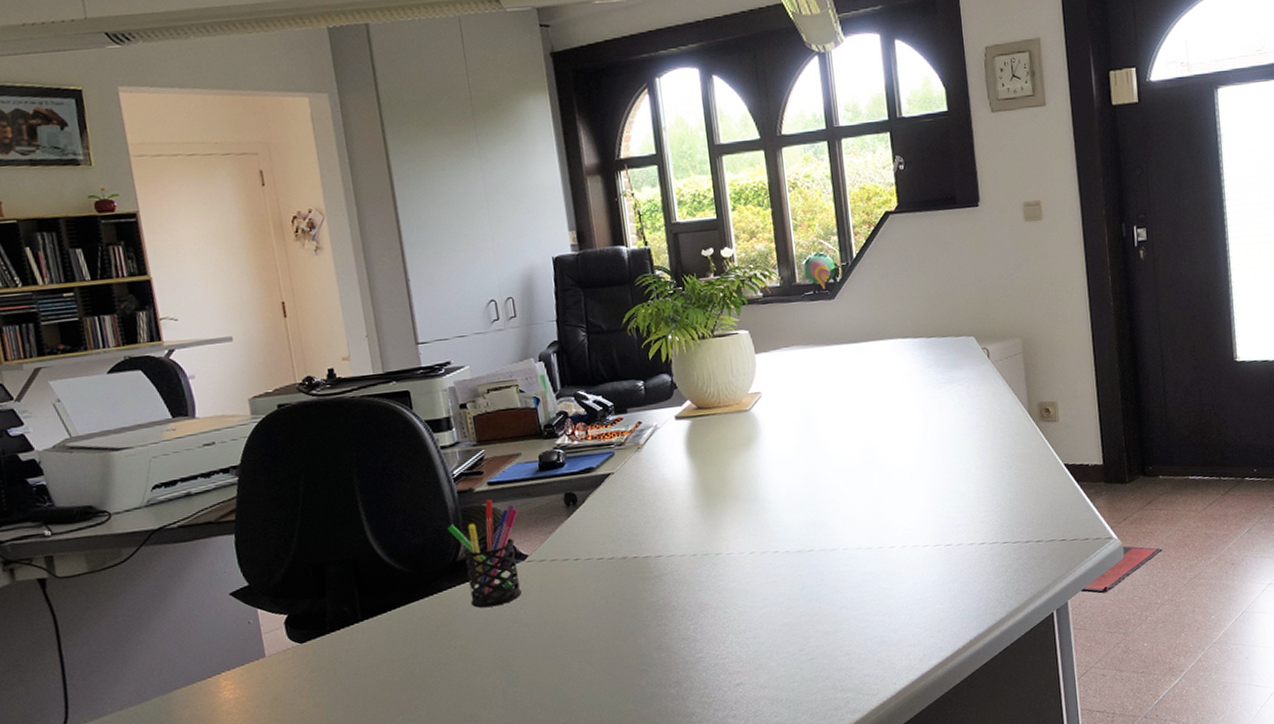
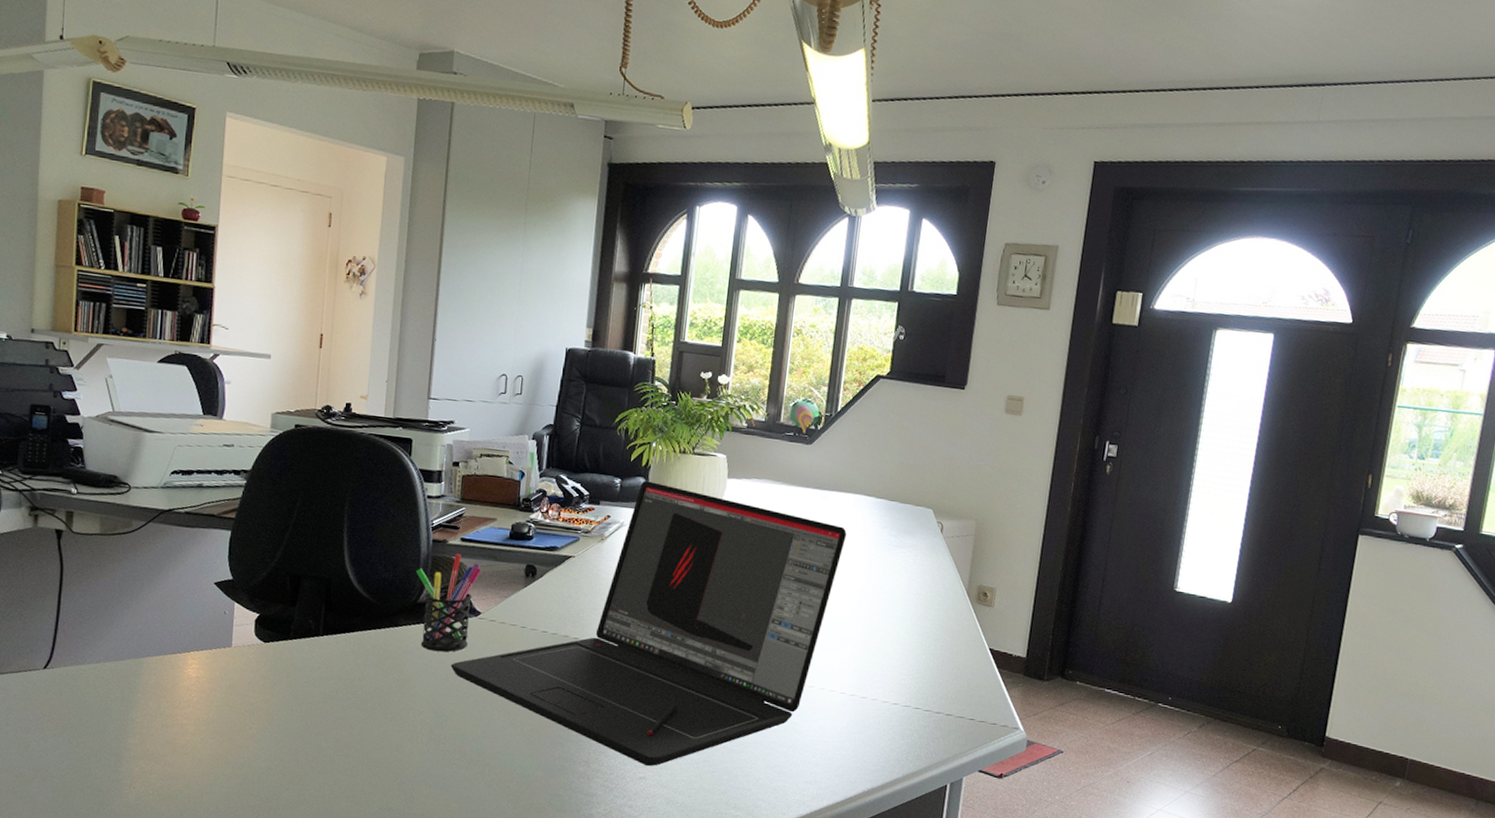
laptop: none [508,375,893,671] -> present [450,481,847,767]

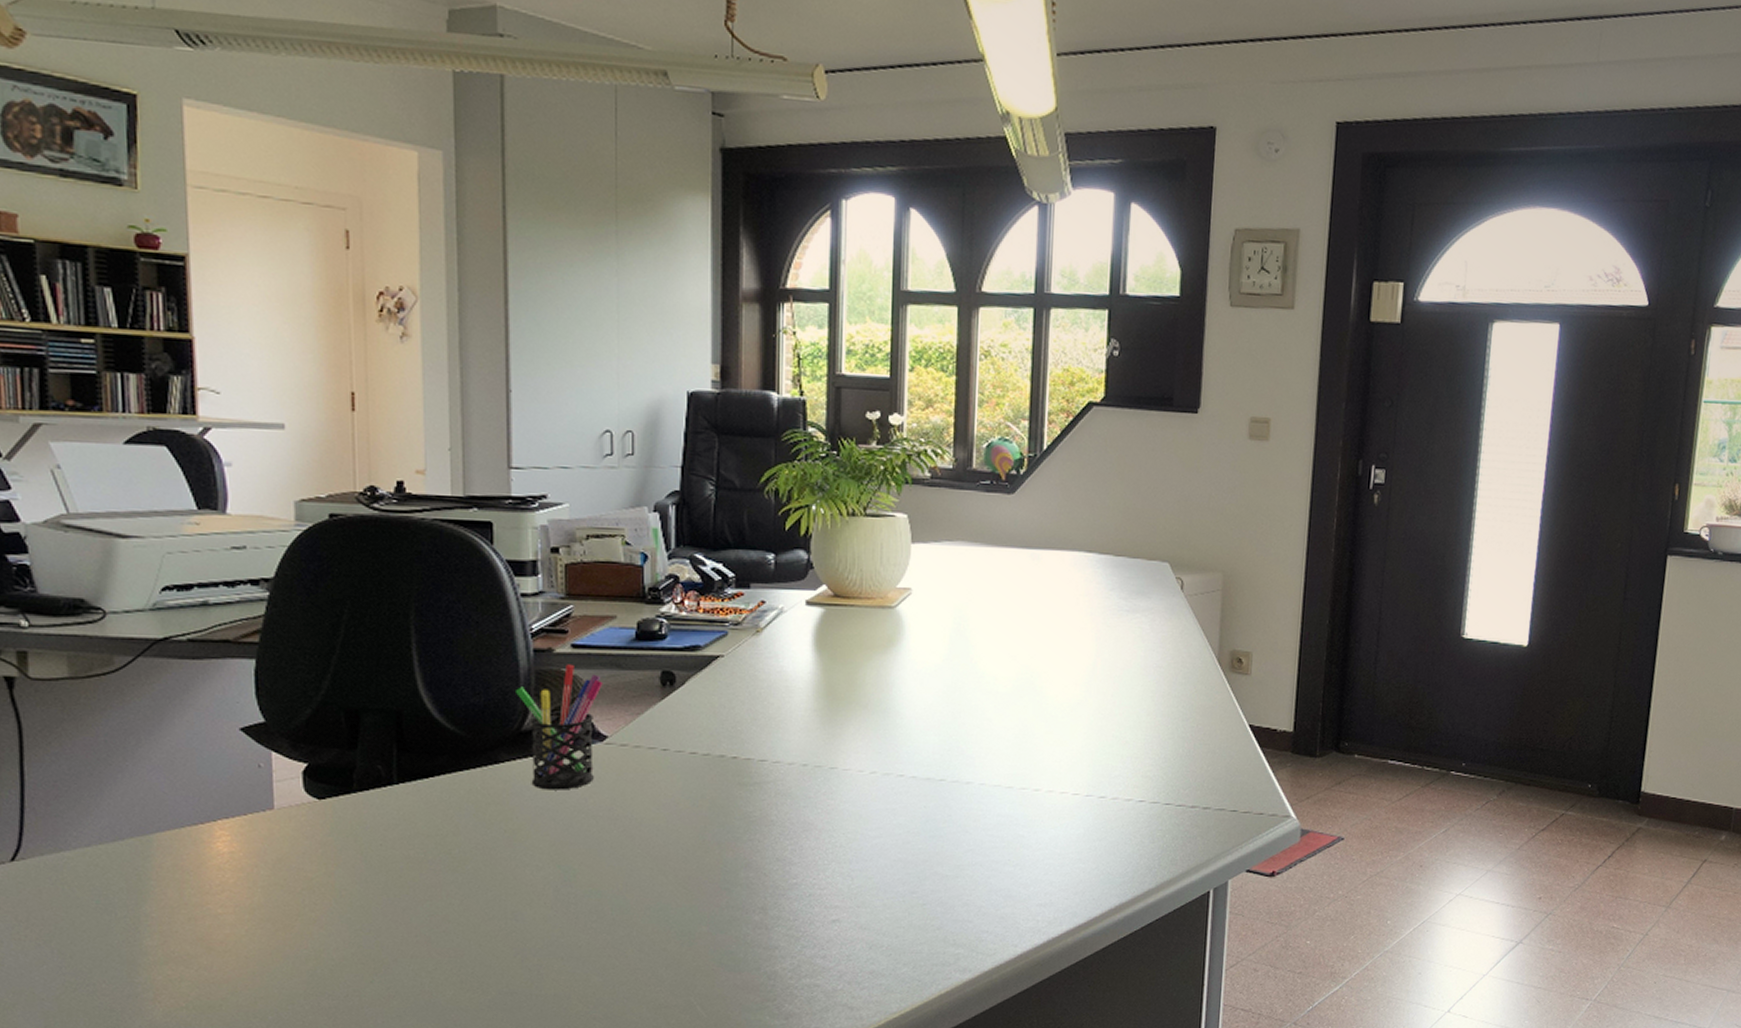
laptop: present [450,481,847,767] -> none [574,554,1067,906]

